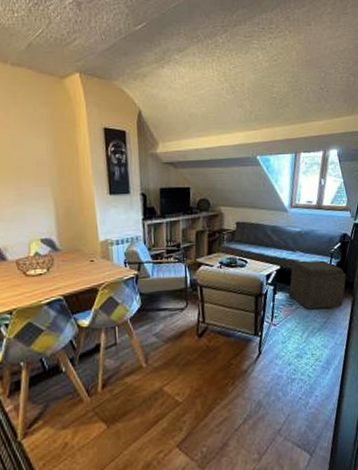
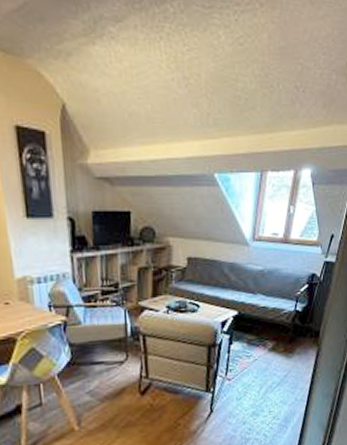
ottoman: present [289,260,347,310] -> none [247,305,313,362]

